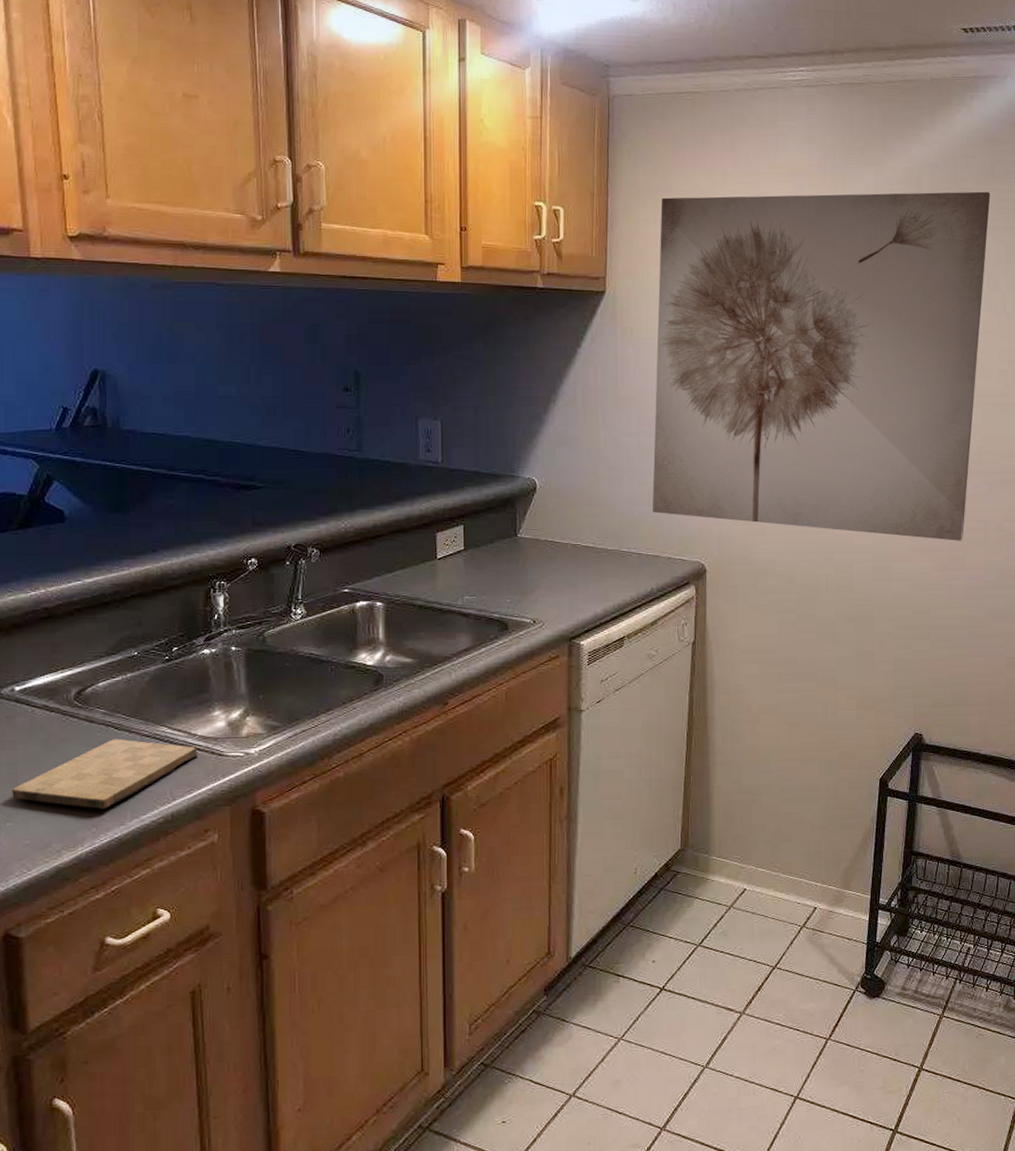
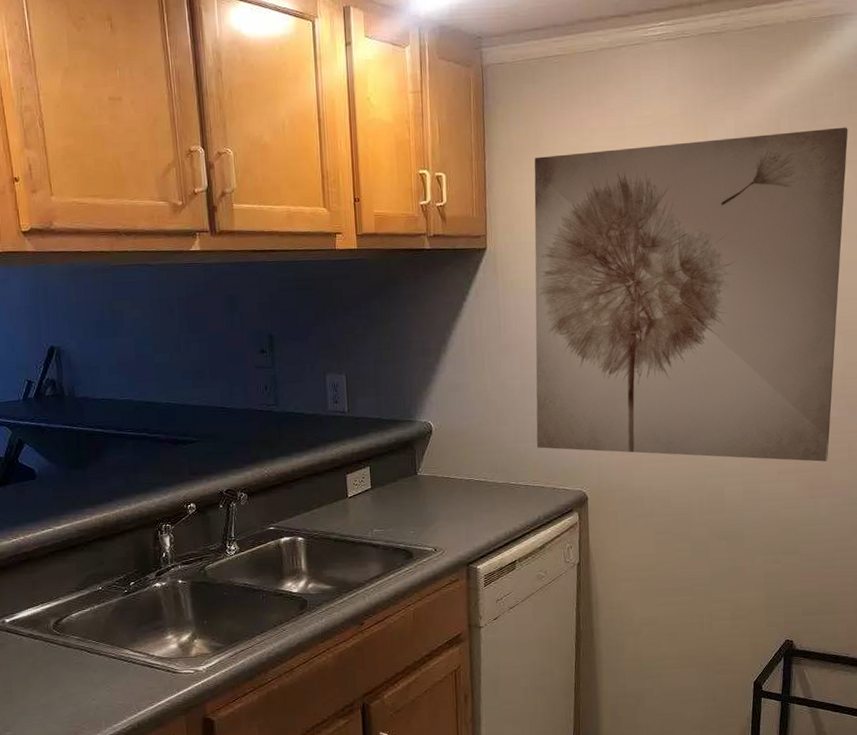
cutting board: present [12,739,197,809] -> none [9,660,156,720]

